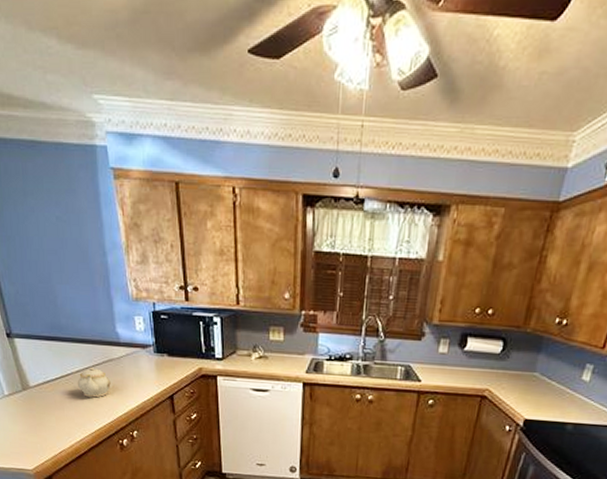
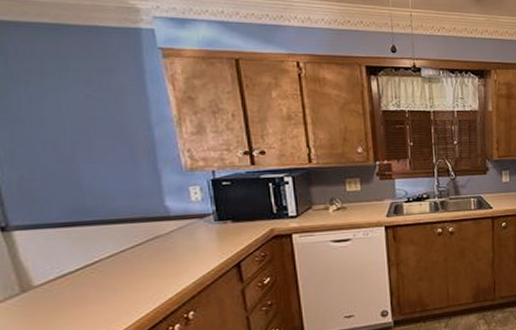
teapot: present [77,367,111,398] -> none [108,248,157,285]

